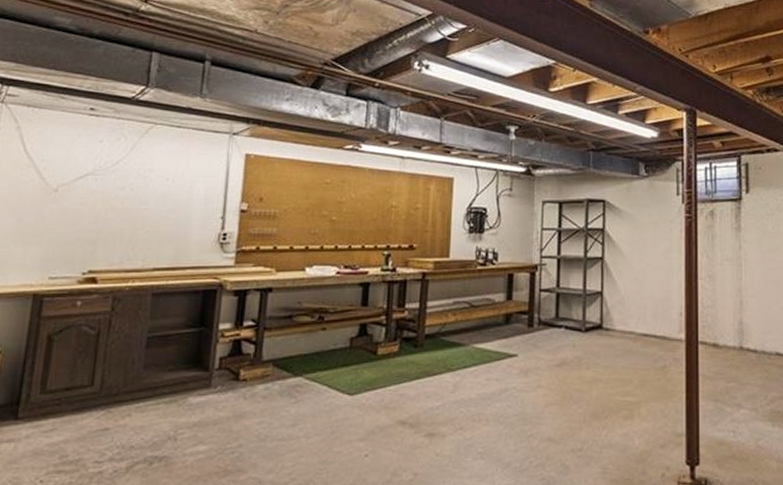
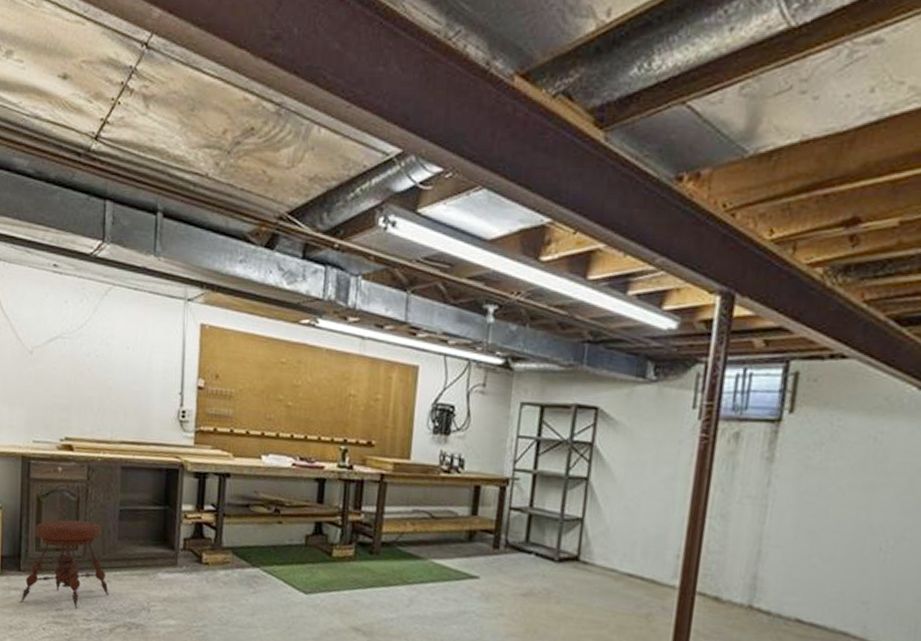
stool: none [12,354,129,457] -> present [19,519,109,609]

